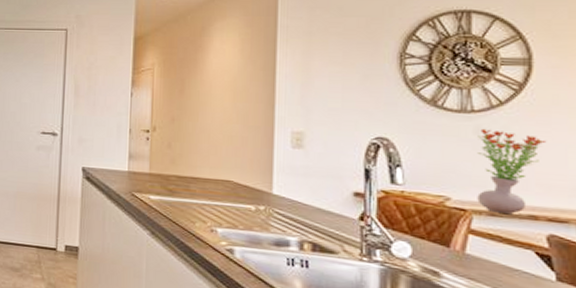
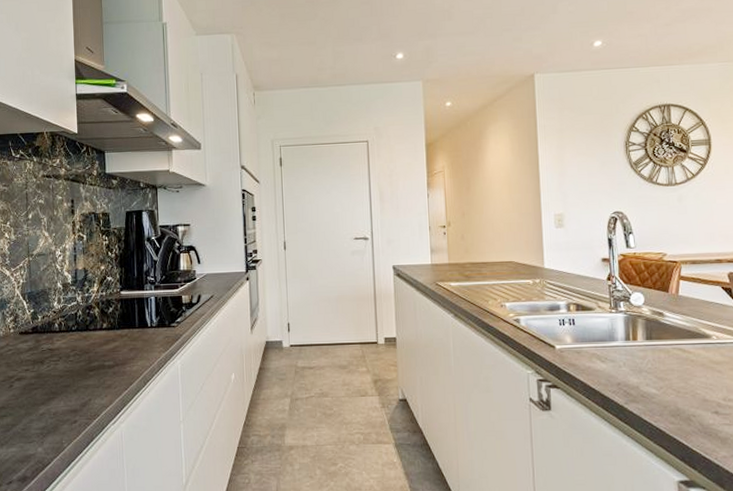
flower arrangement: present [477,128,547,215] -> none [680,196,724,261]

